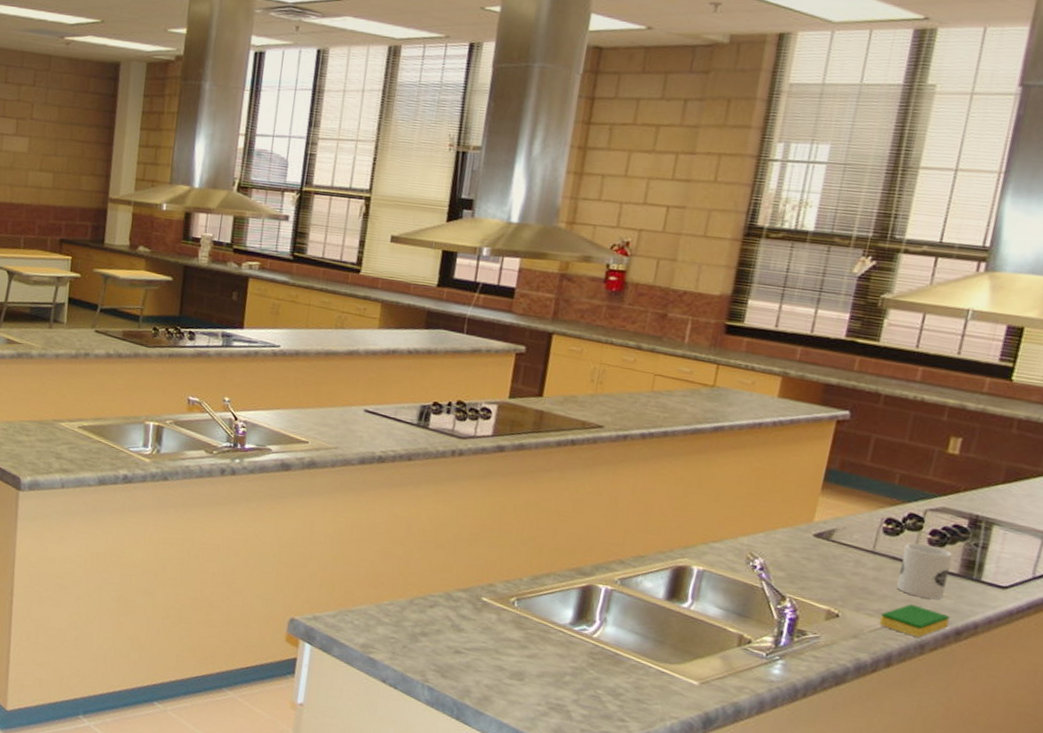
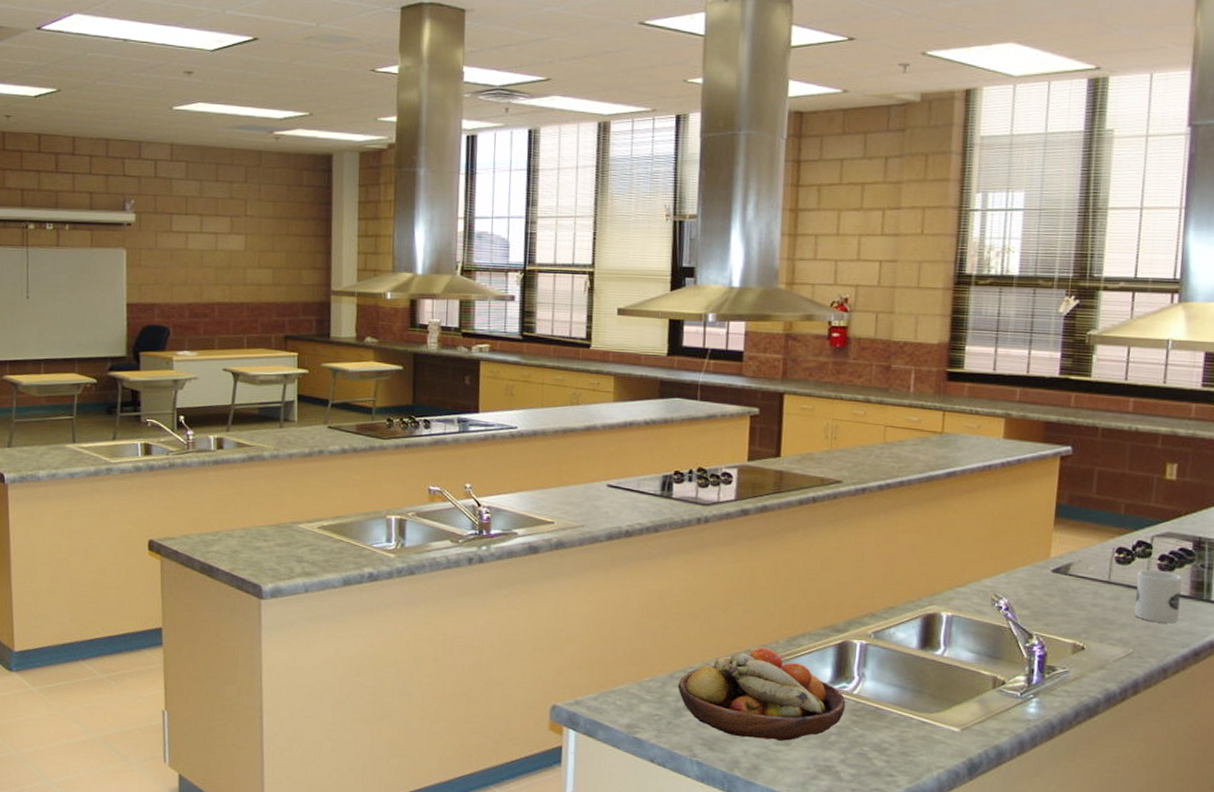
fruit bowl: none [416,582,585,676] -> present [678,647,846,741]
dish sponge: present [879,604,950,638] -> none [1123,630,1187,662]

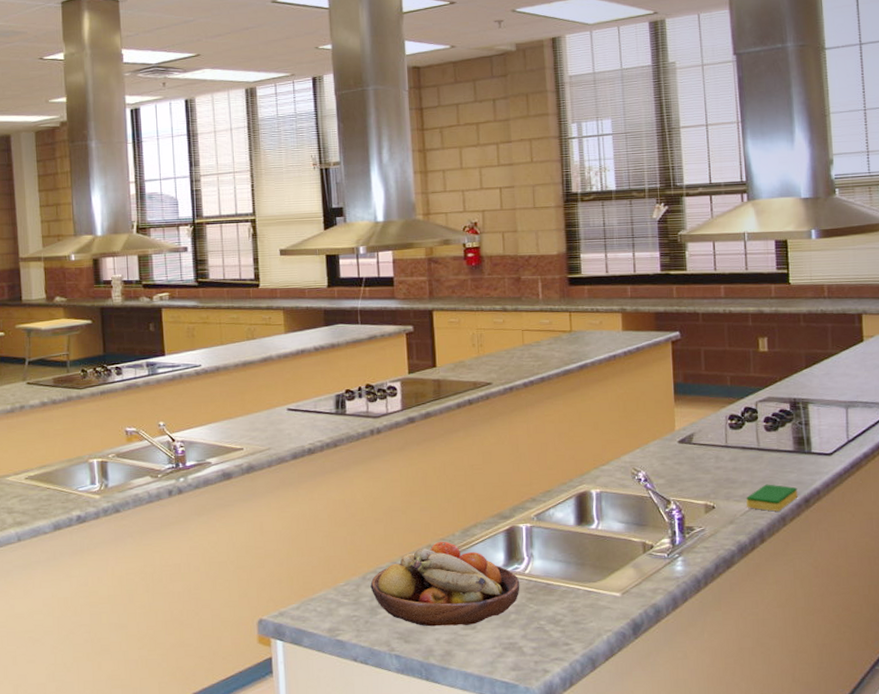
dish sponge: none [1123,630,1187,662] -> present [746,484,798,512]
mug: present [1135,569,1182,623] -> none [749,431,788,477]

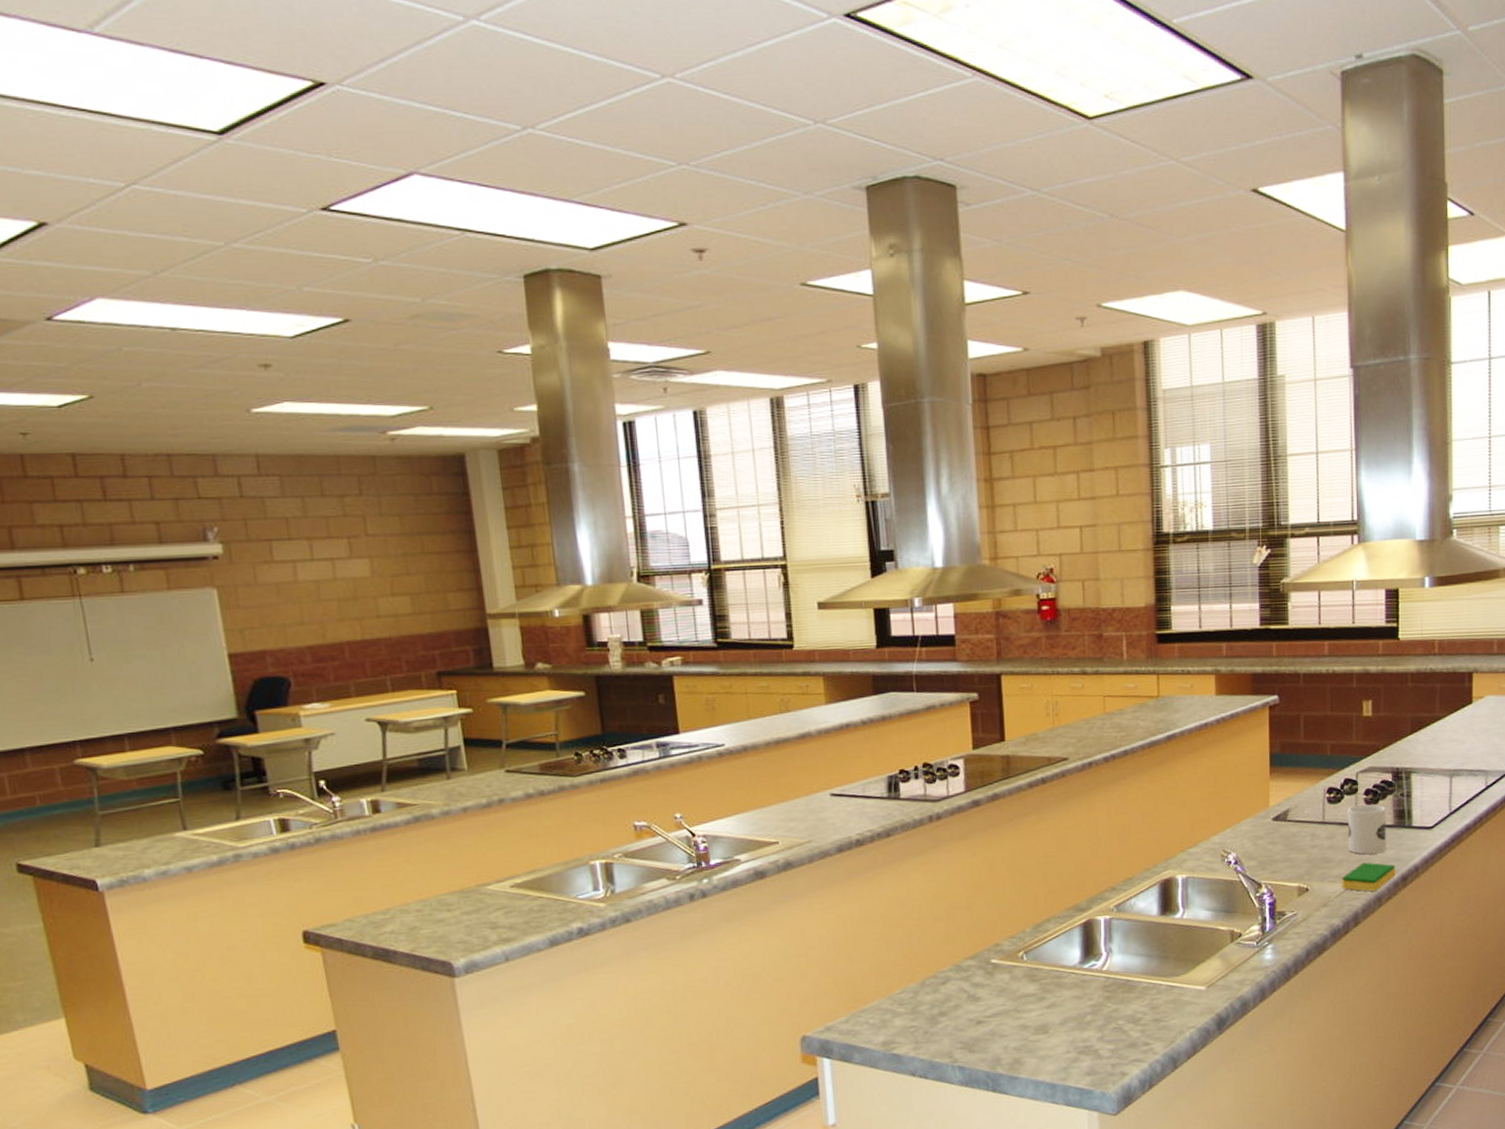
fruit bowl: present [370,541,520,627] -> none [930,939,1097,1034]
mug: none [749,431,788,477] -> present [1347,804,1386,855]

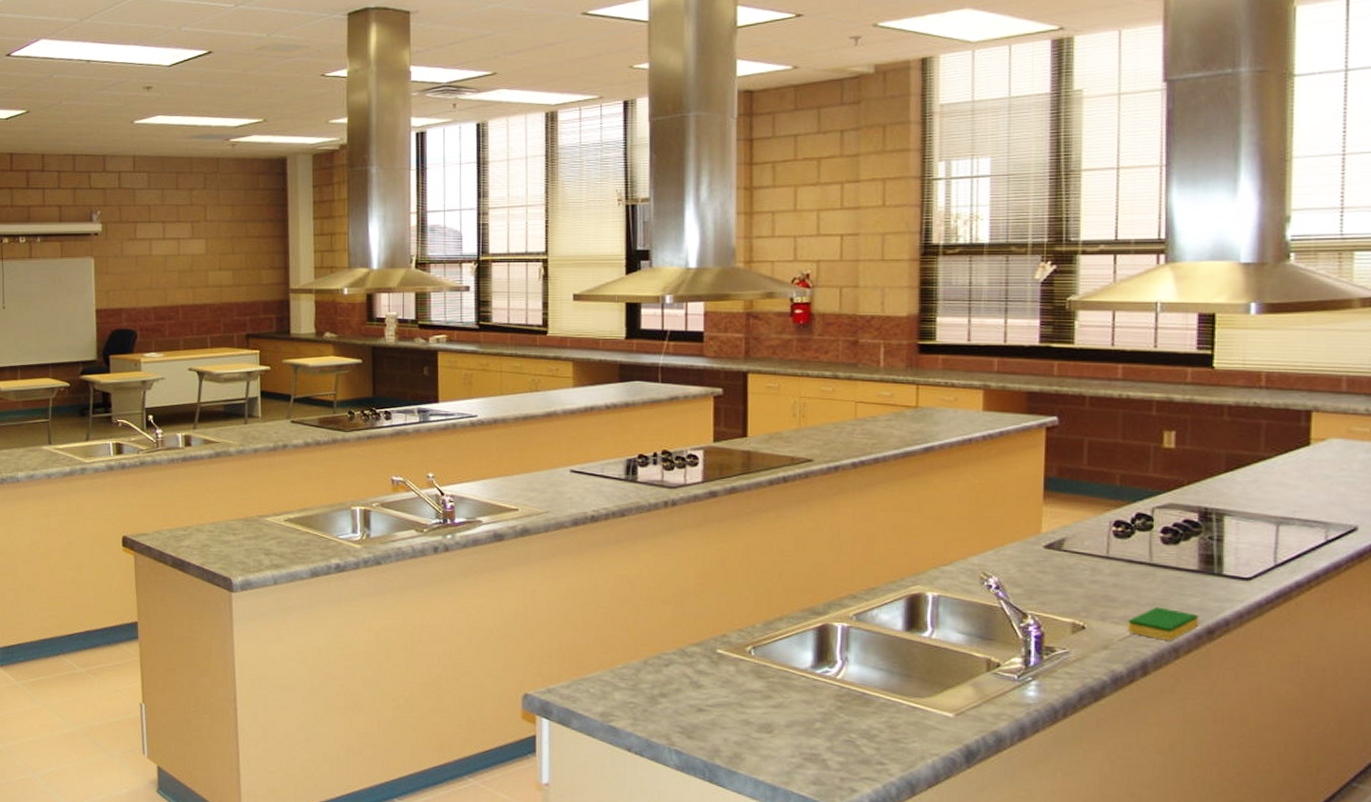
mug: present [1347,804,1386,855] -> none [1138,543,1189,600]

